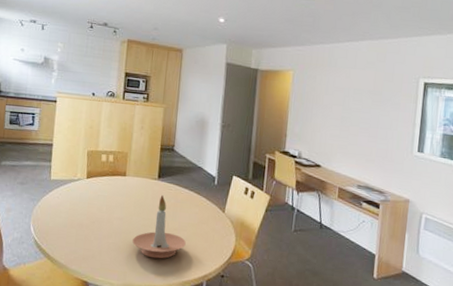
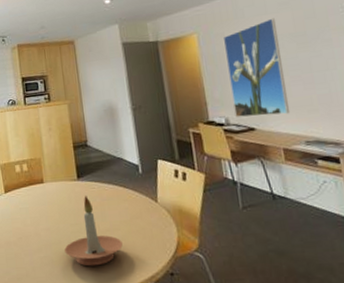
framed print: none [307,73,360,160] -> present [224,18,290,117]

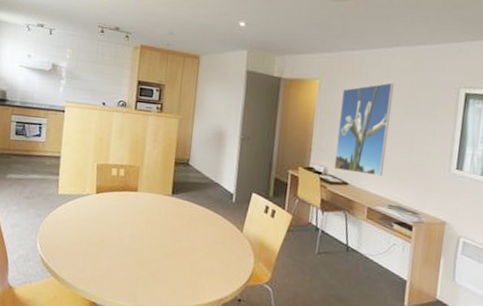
candle holder: present [65,196,123,267] -> none [144,213,201,280]

